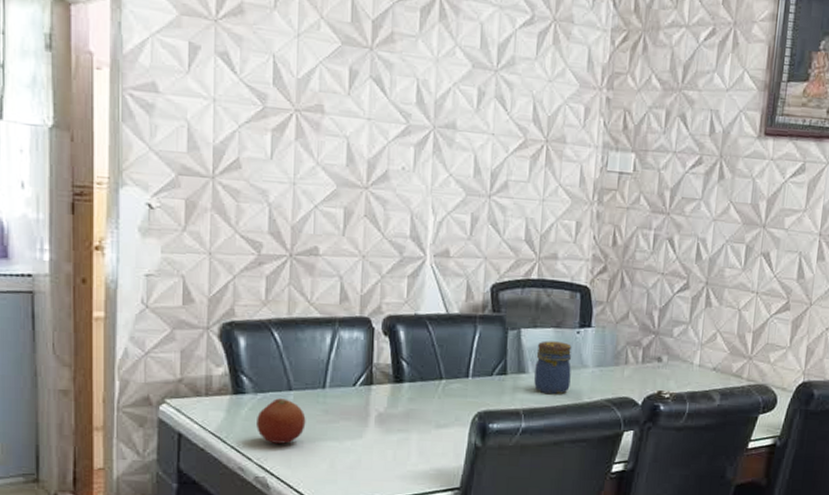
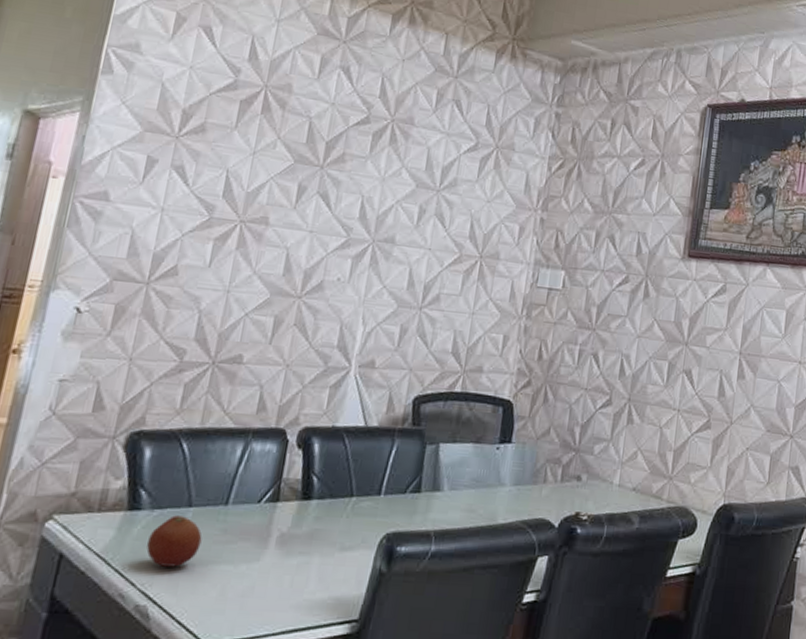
jar: present [534,341,572,395] -> none [448,456,490,515]

